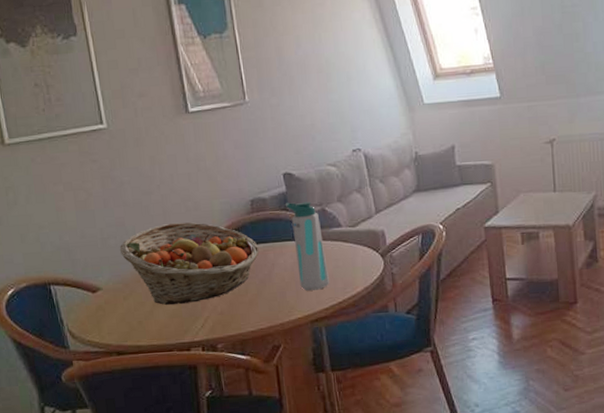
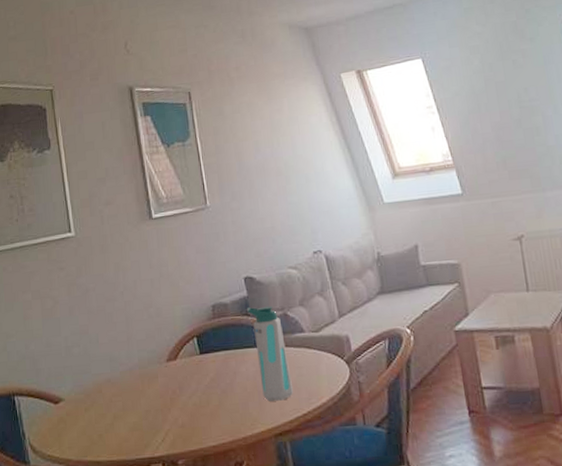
fruit basket: present [119,222,260,305] -> none [82,329,221,417]

